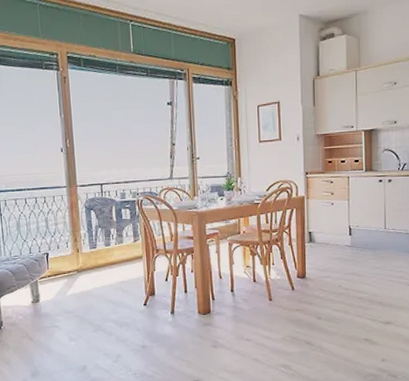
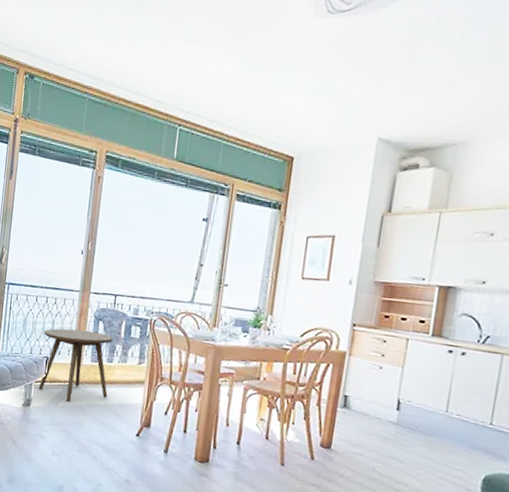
side table: none [38,221,111,290] -> present [38,328,114,402]

